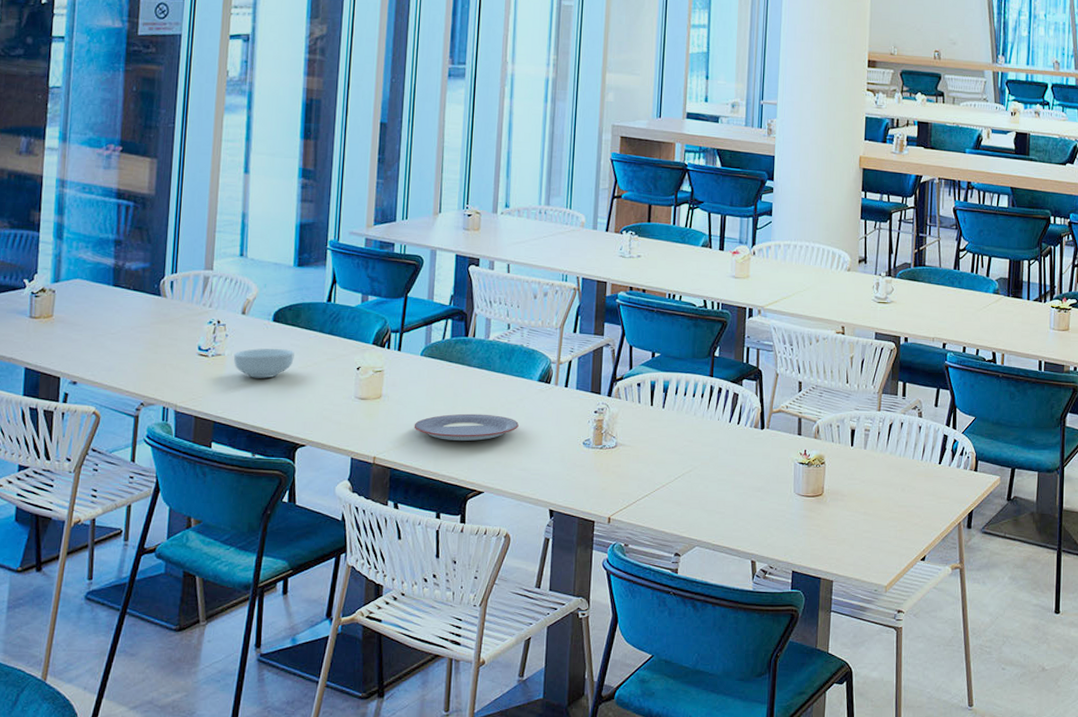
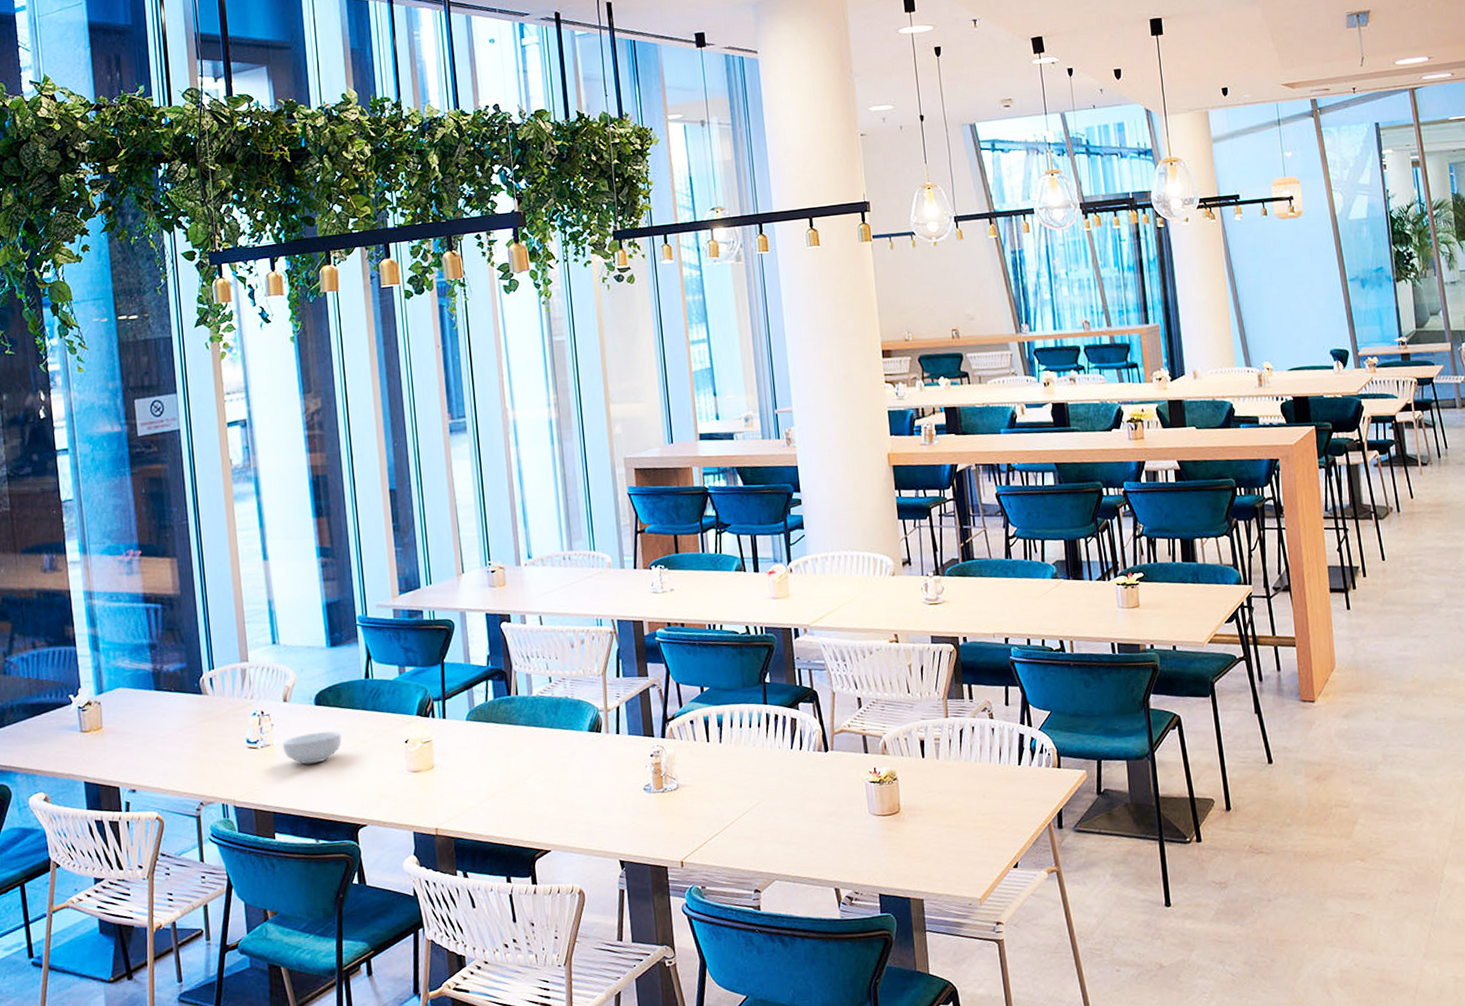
plate: present [414,413,519,441] -> none [470,771,576,803]

